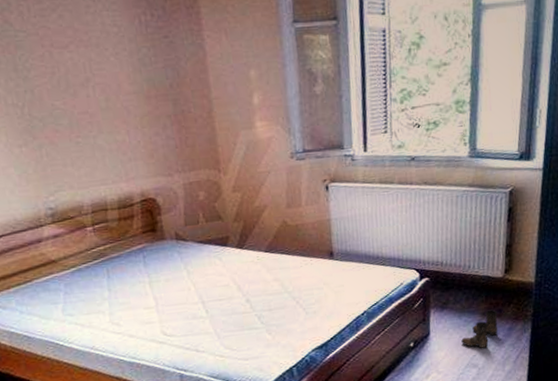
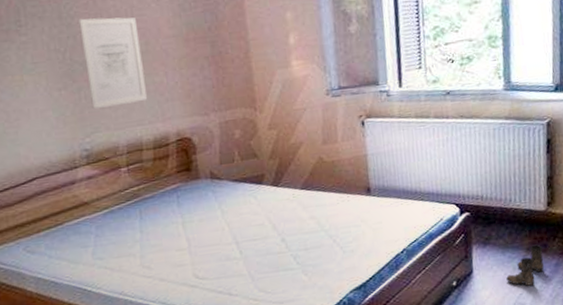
wall art: none [35,71,109,167] -> present [78,17,147,109]

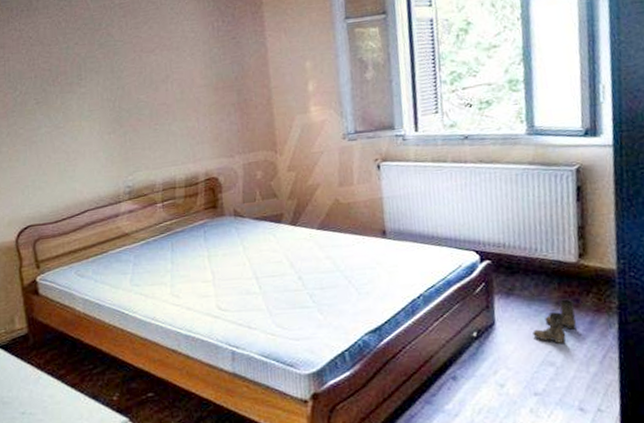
wall art: present [78,17,147,109] -> none [127,70,181,150]

